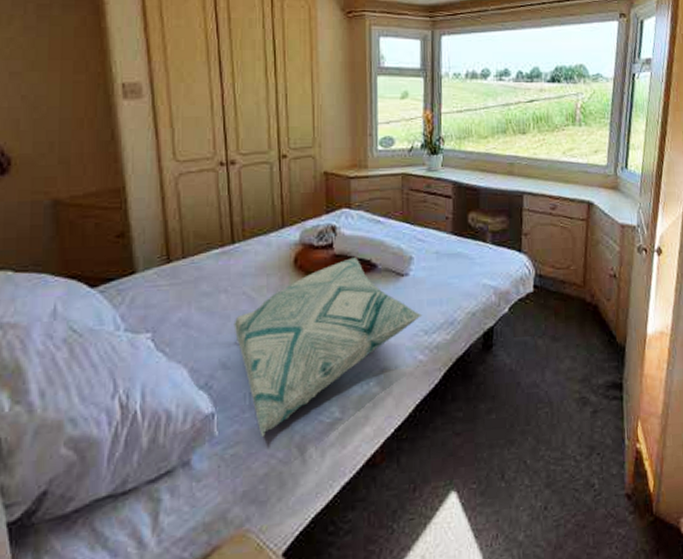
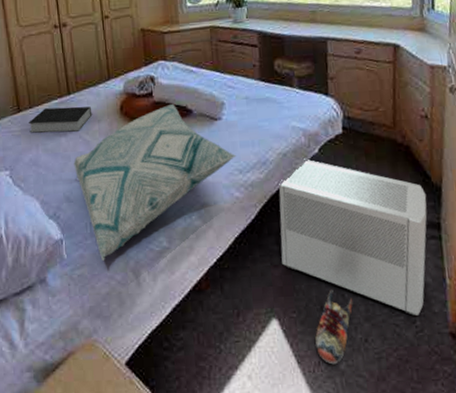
book: none [180,257,260,288] -> present [29,106,93,133]
air purifier: none [464,318,611,481] -> present [279,159,427,317]
shoe: none [494,456,535,537] -> present [315,289,353,365]

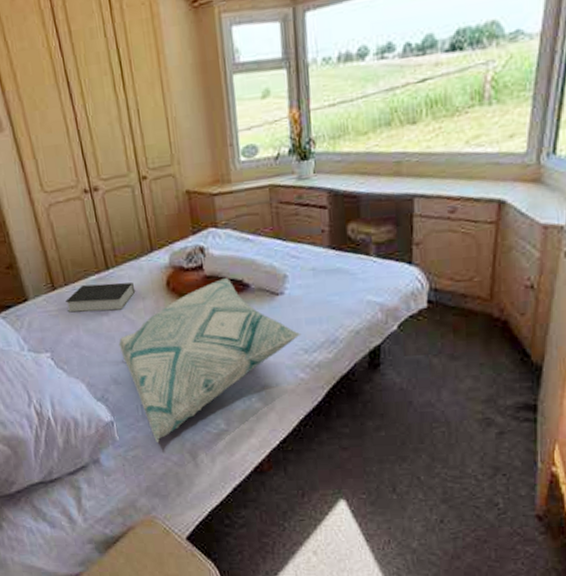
air purifier: present [279,159,427,317] -> none [350,336,524,500]
shoe: present [315,289,353,365] -> none [386,472,430,543]

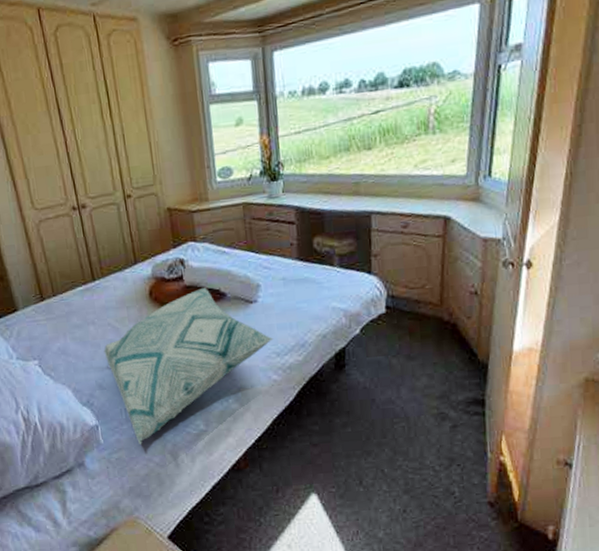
book: present [65,282,136,313] -> none [53,292,120,322]

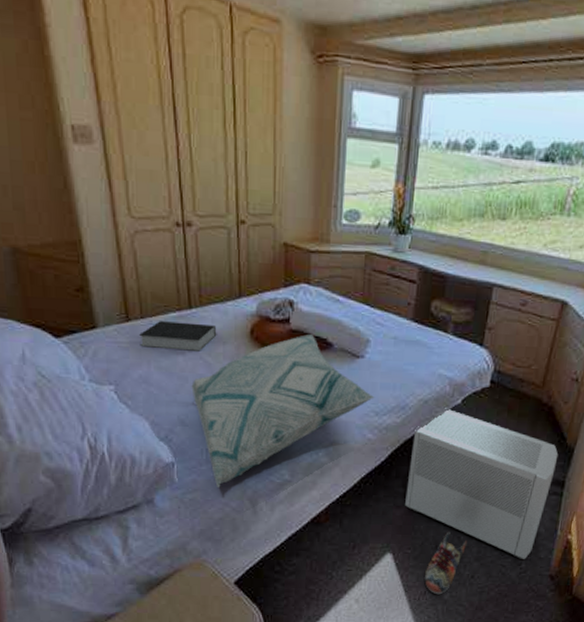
book: none [53,292,120,322] -> present [139,321,217,351]
air purifier: none [318,339,472,489] -> present [405,408,559,560]
shoe: none [354,465,393,534] -> present [425,531,468,595]

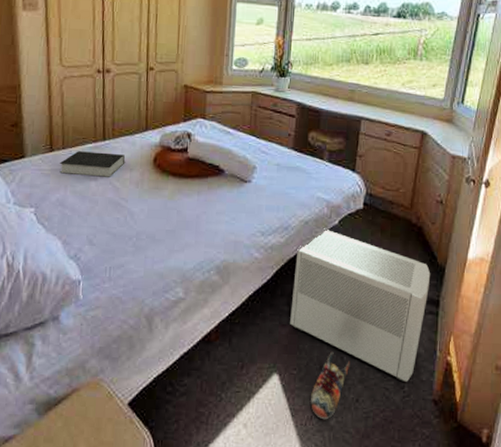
decorative pillow: present [191,333,375,487] -> none [100,161,261,305]

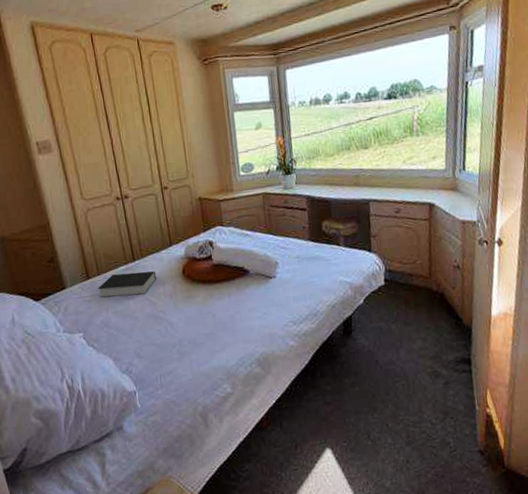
air purifier: present [290,228,431,383] -> none [329,309,459,440]
shoe: present [311,351,351,420] -> none [364,420,396,484]

